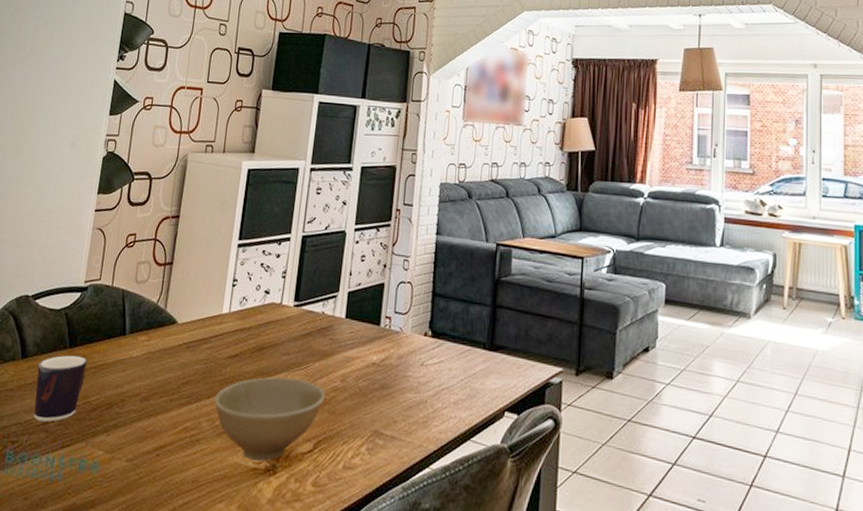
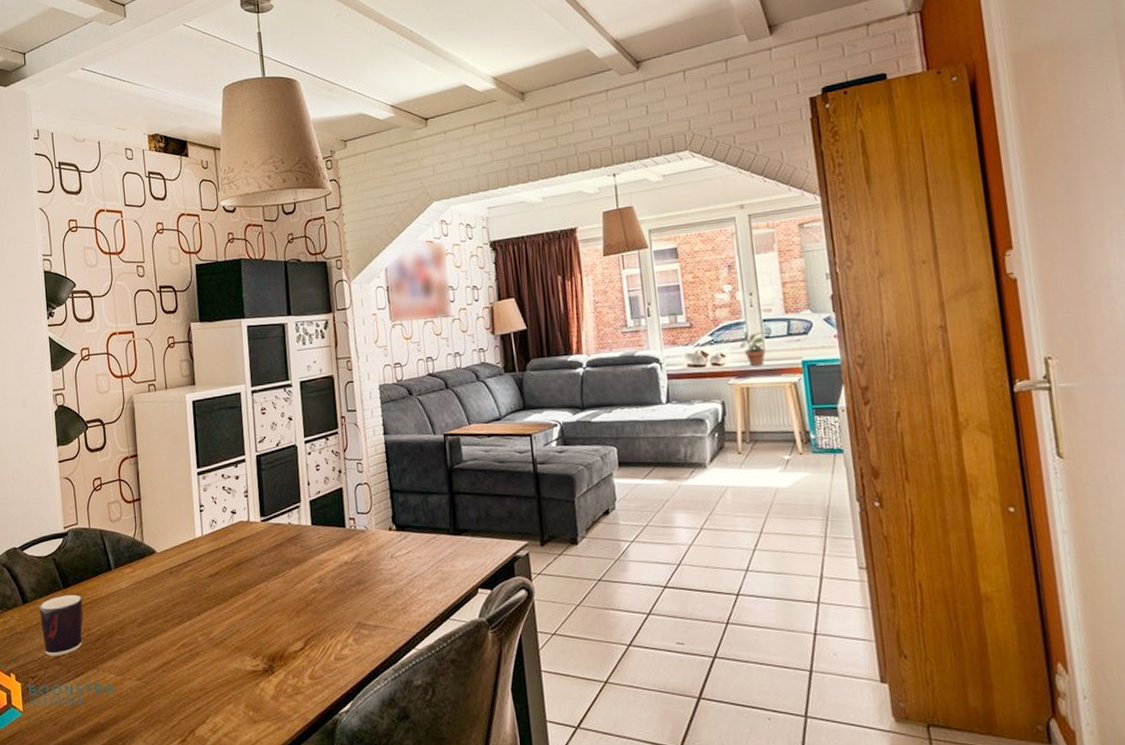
bowl: present [214,377,325,461] -> none [204,586,306,664]
potted plant: none [797,187,823,224] -> present [739,332,766,367]

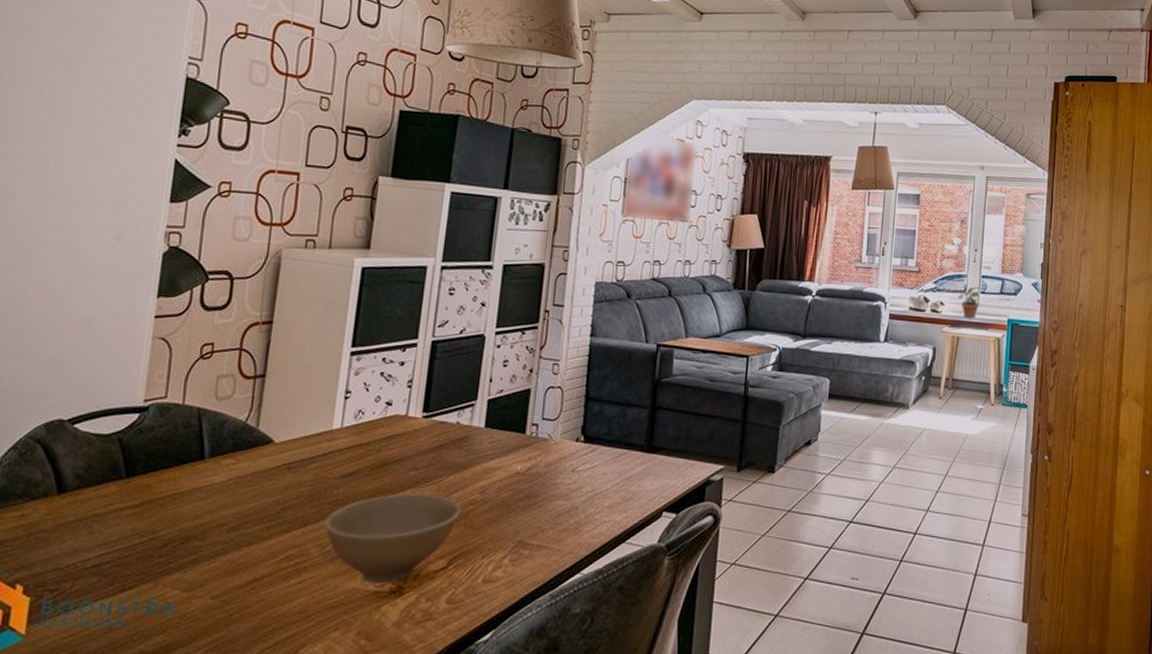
mug: present [39,594,83,656] -> none [78,486,153,564]
bowl: none [204,586,306,664] -> present [325,494,461,583]

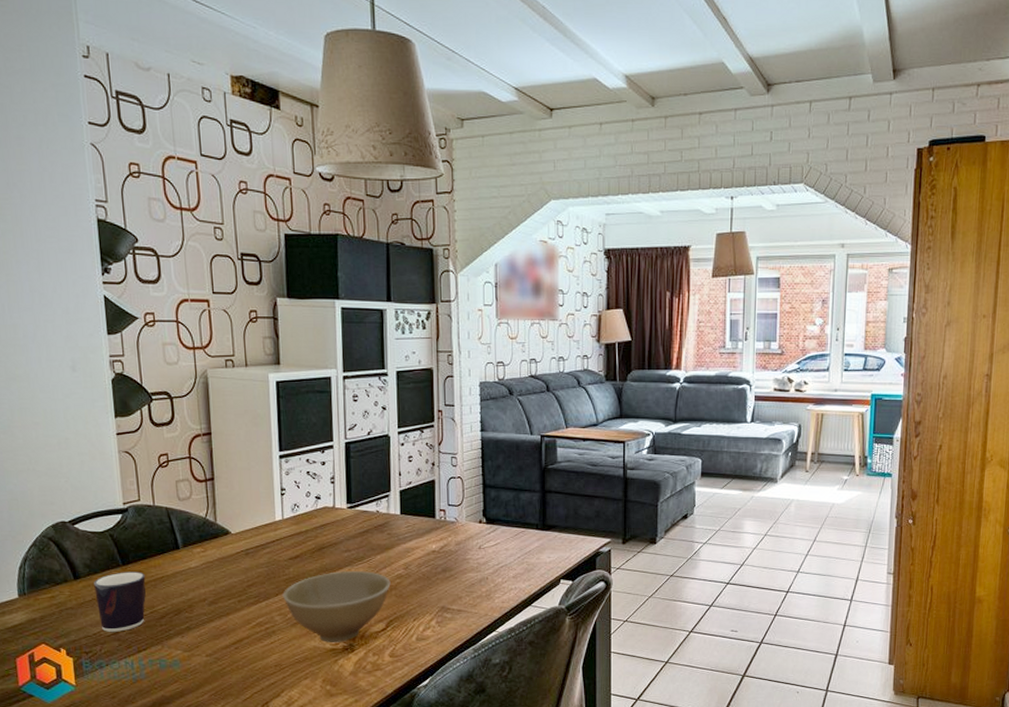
mug: none [78,486,153,564] -> present [94,572,146,632]
potted plant: present [957,284,982,319] -> none [821,363,844,396]

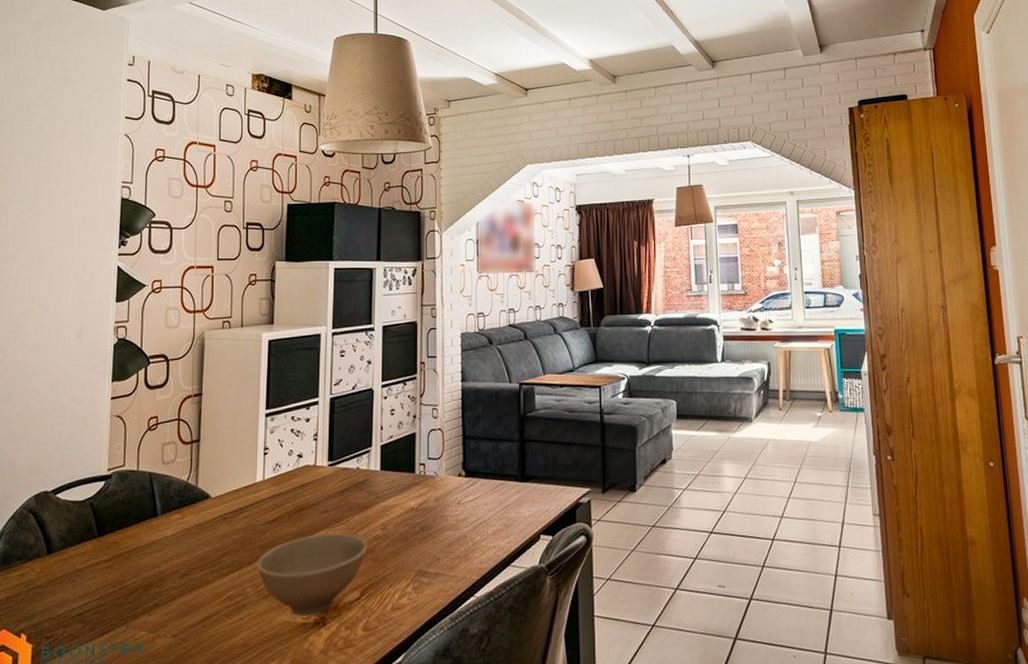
mug: present [94,572,146,632] -> none [66,543,120,613]

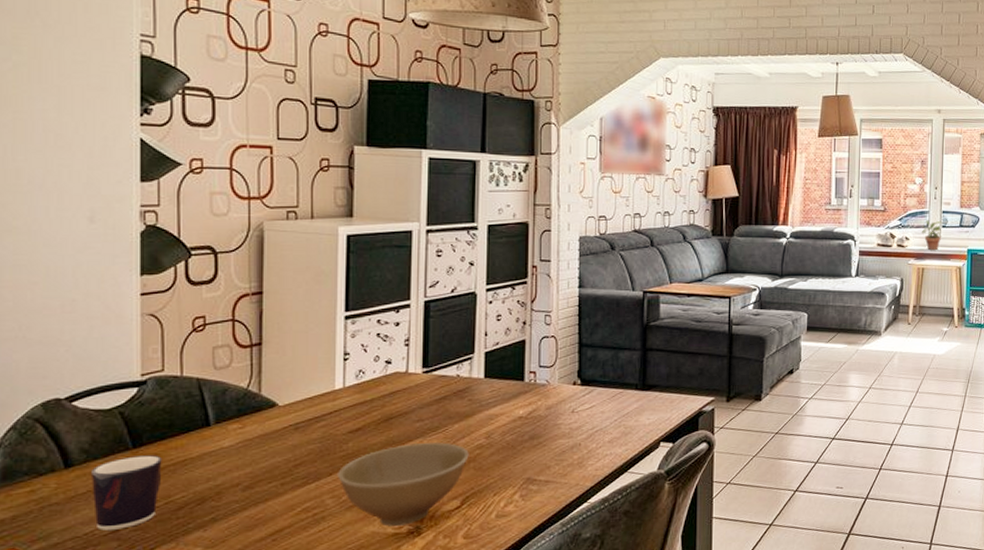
mug: none [66,543,120,613] -> present [92,455,162,531]
potted plant: none [784,302,806,333] -> present [921,220,943,251]

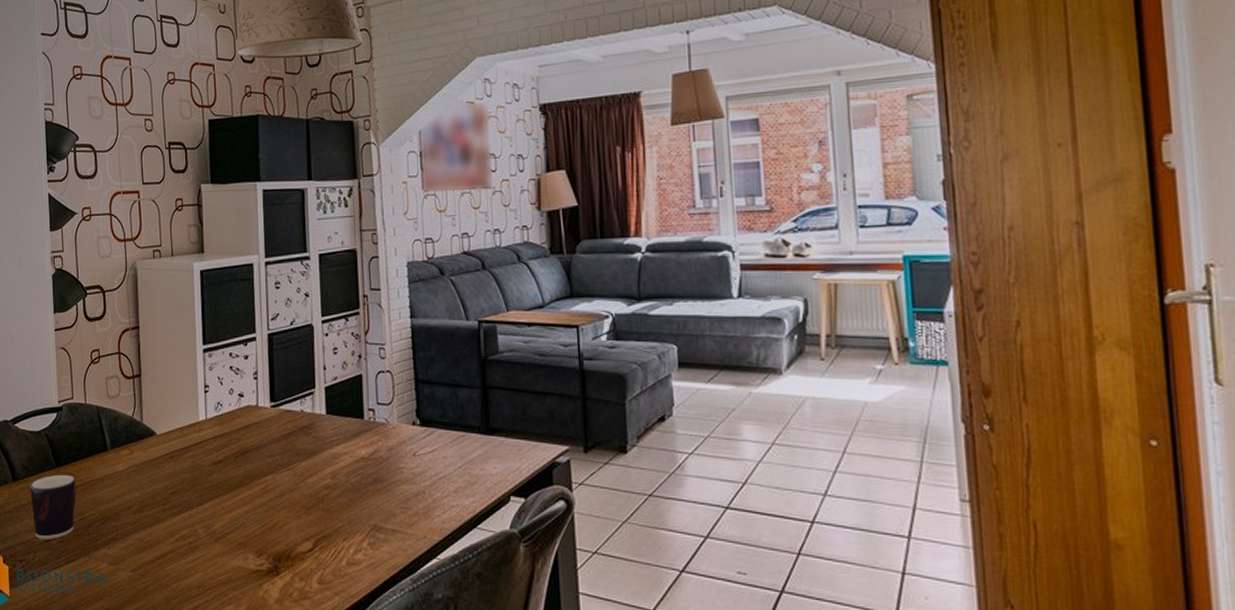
bowl: present [338,442,469,526] -> none [206,479,317,563]
potted plant: present [921,220,943,251] -> none [827,219,860,260]

